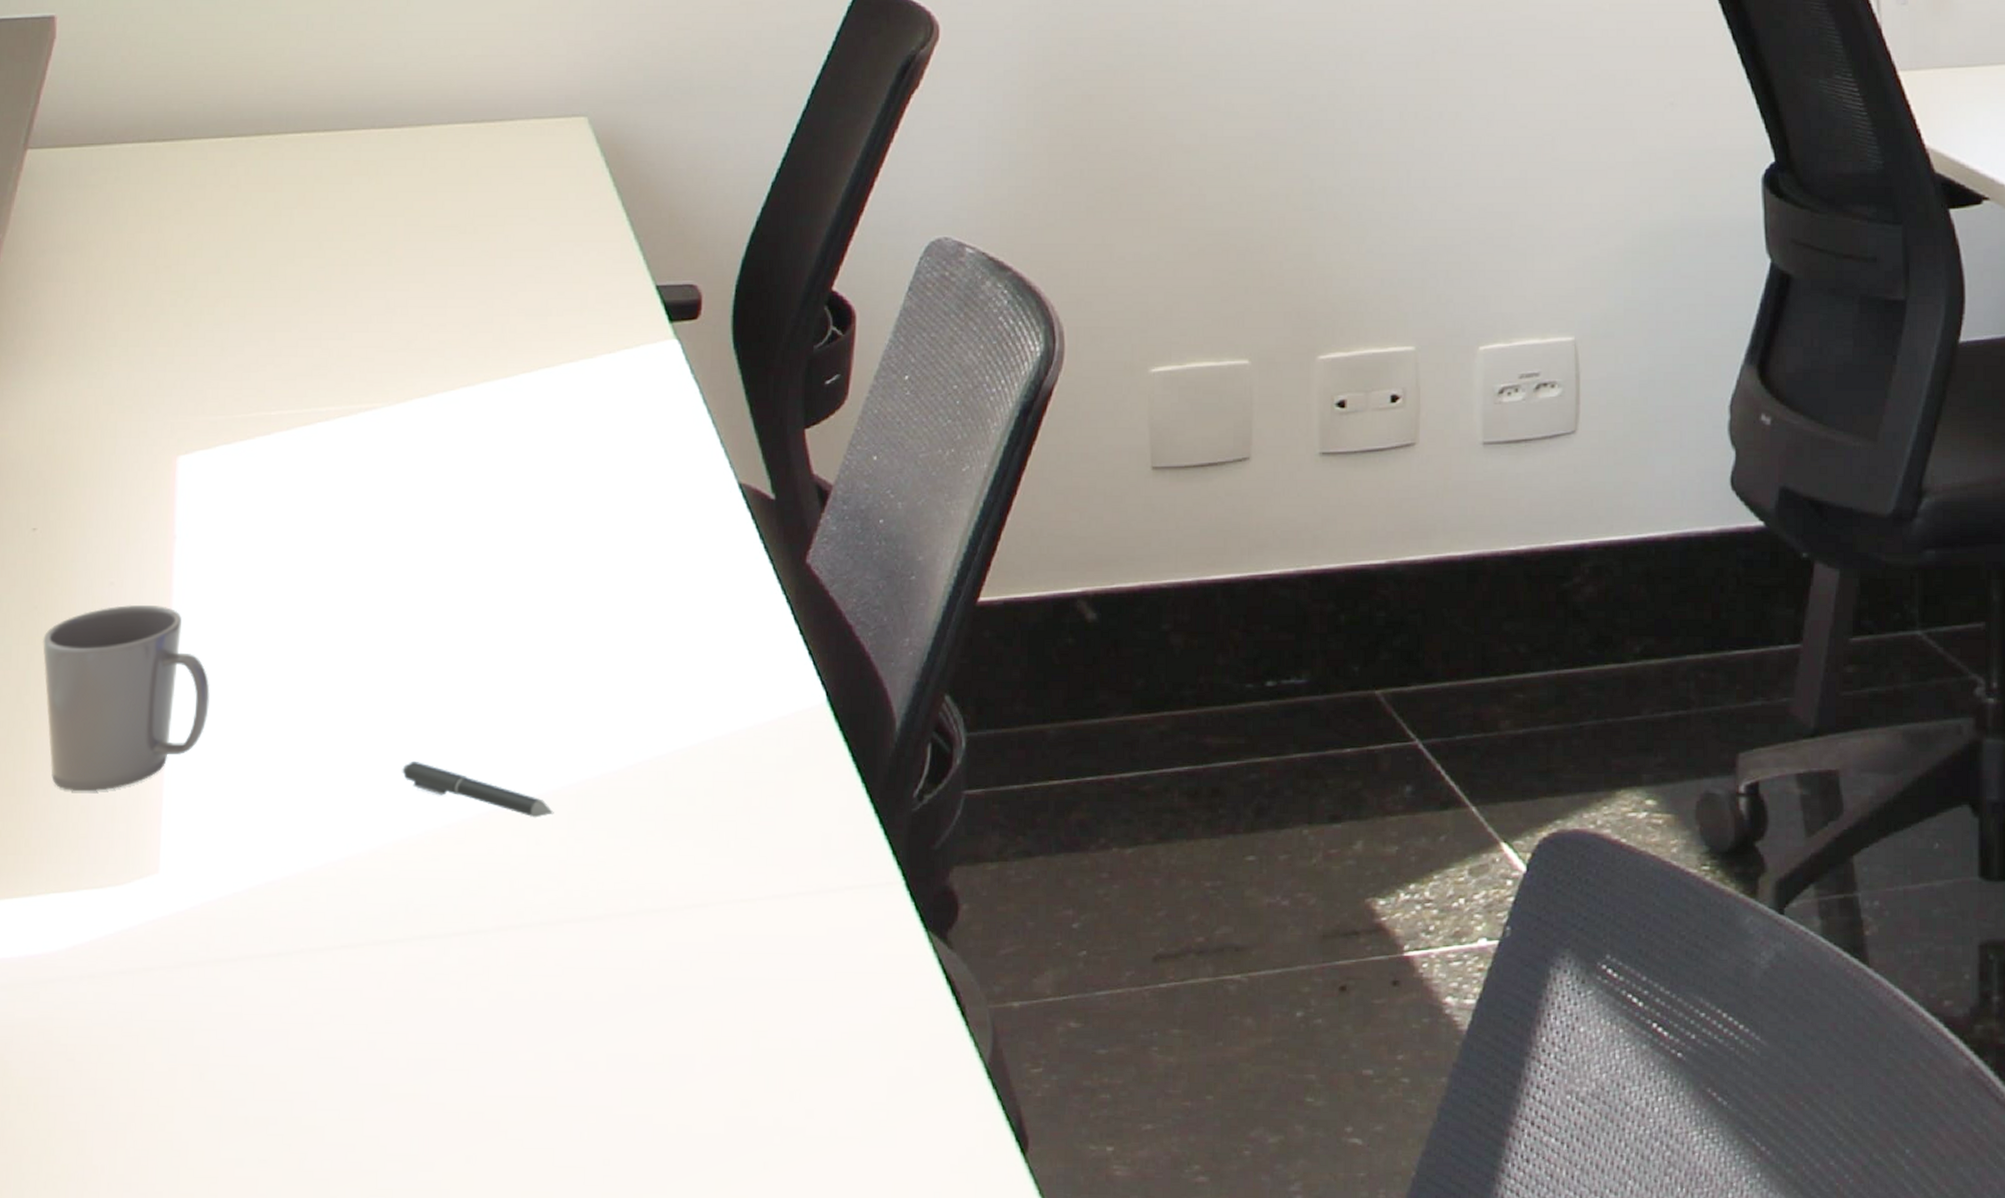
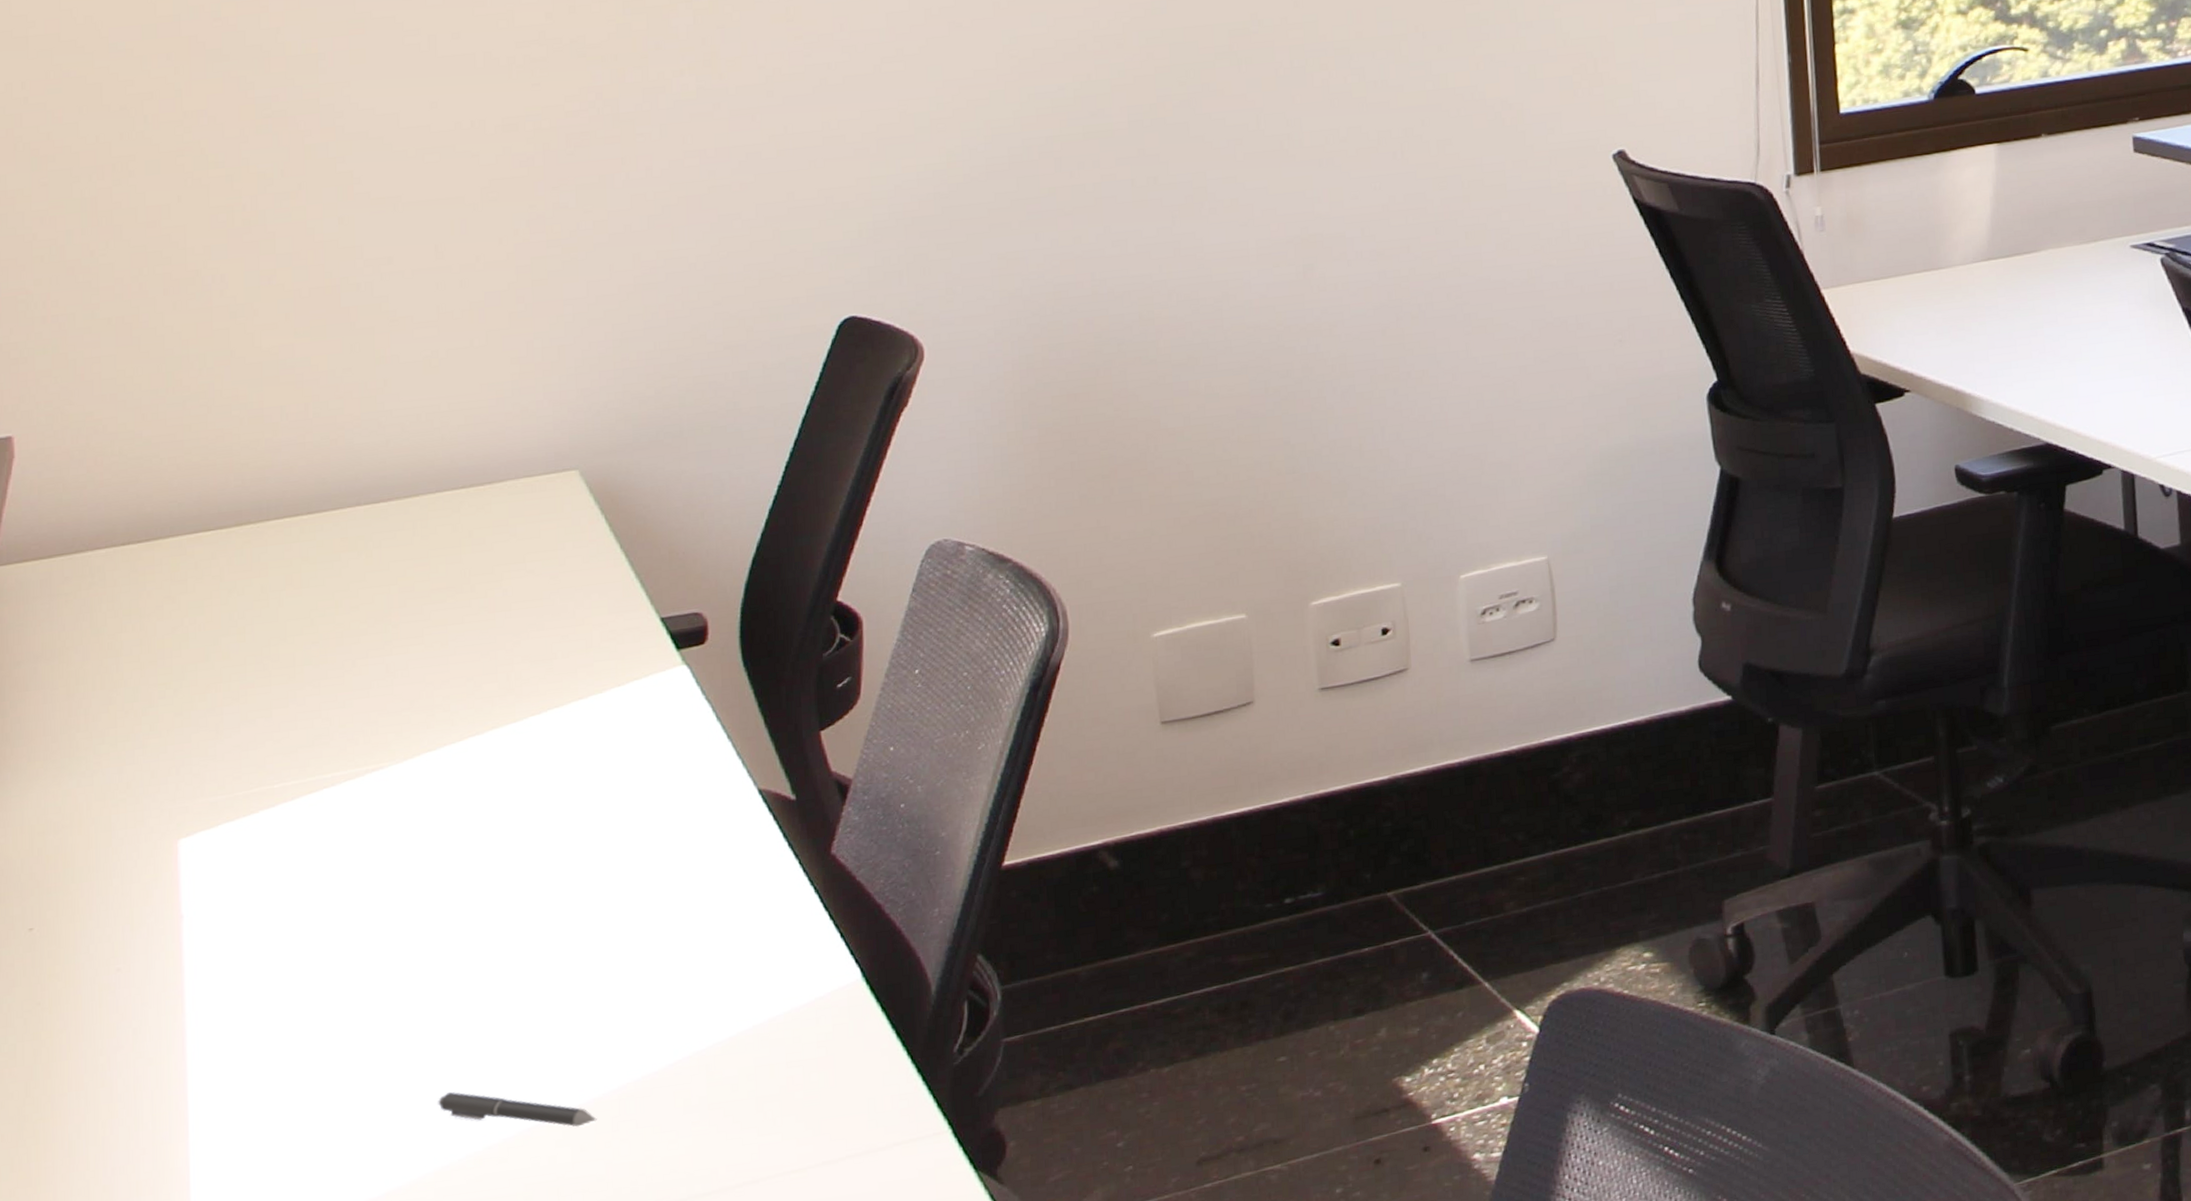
mug: present [42,604,210,792] -> none [49,983,232,1174]

